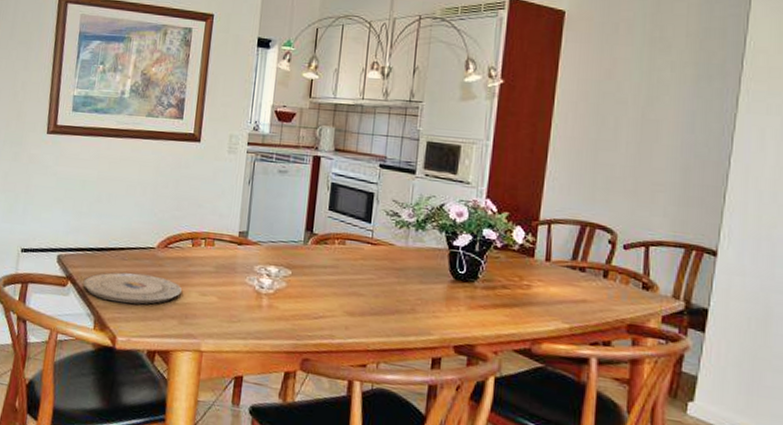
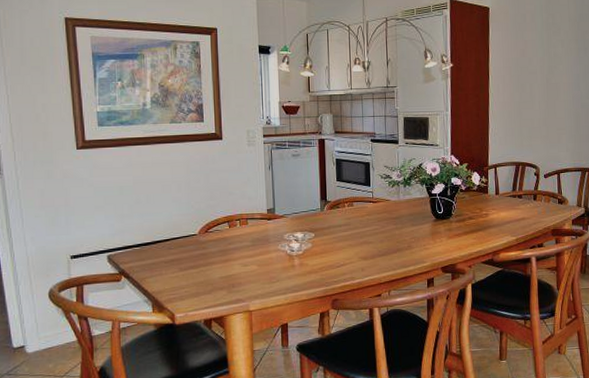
plate: present [82,272,182,304] -> none [136,257,226,286]

